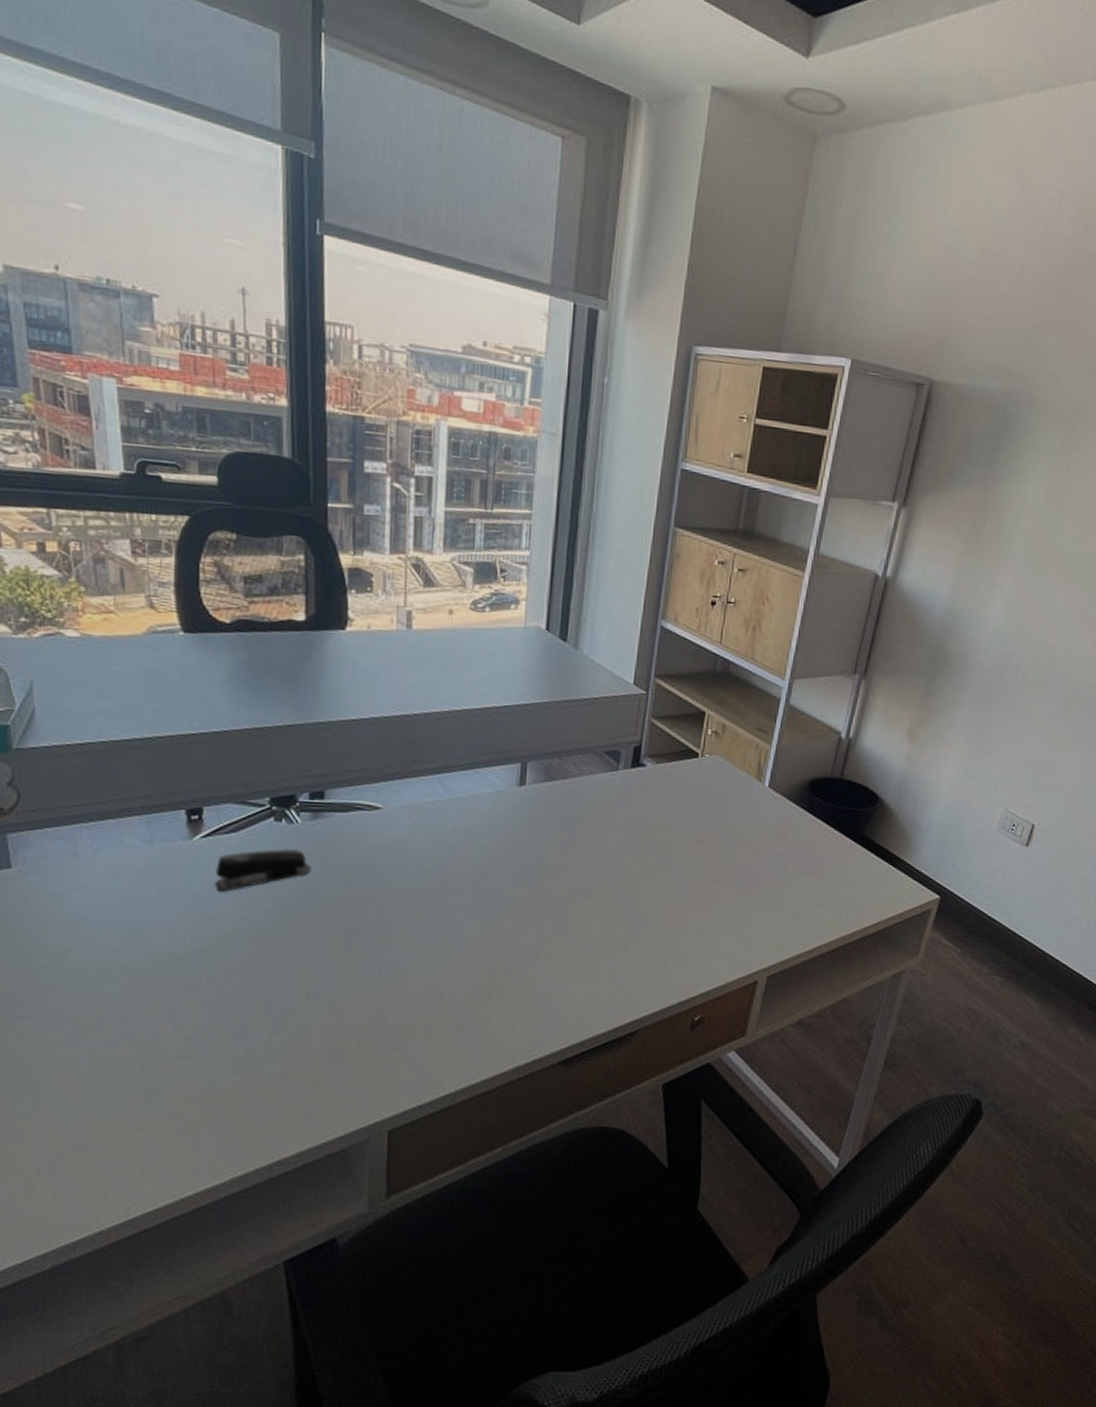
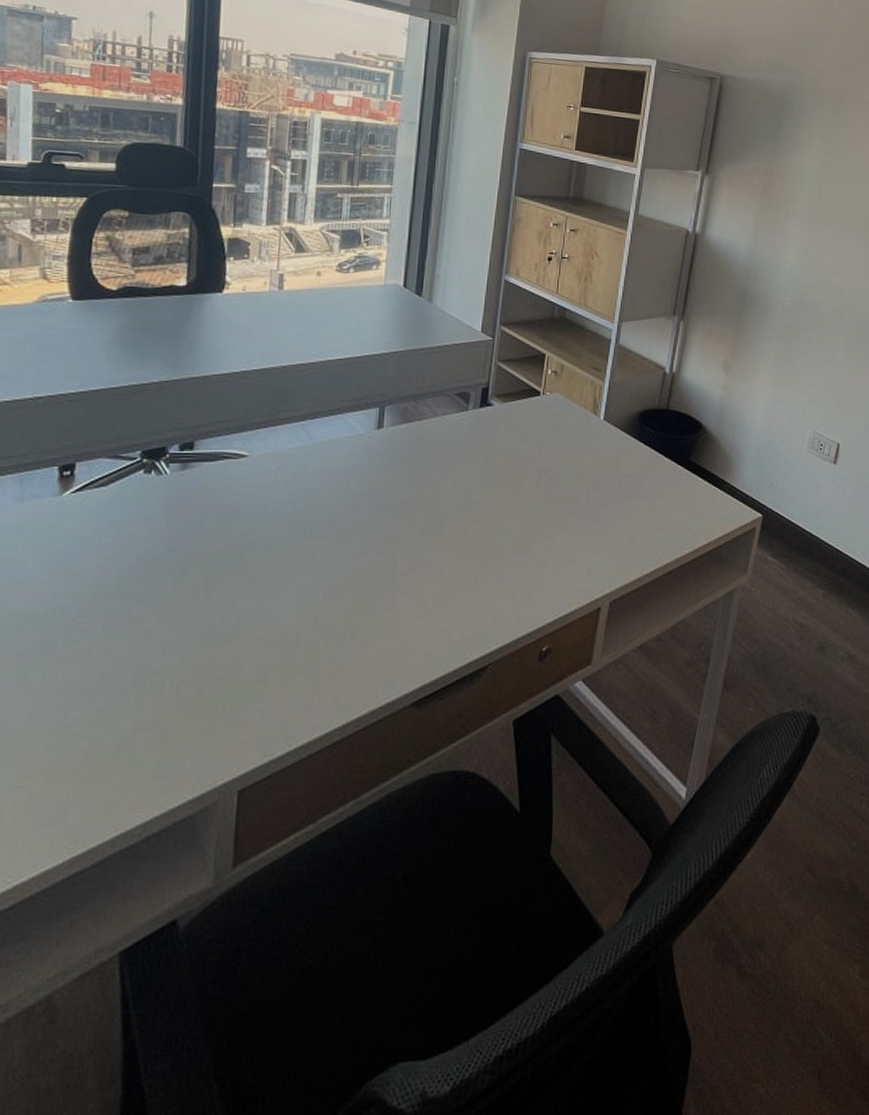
stapler: present [215,849,311,892] -> none [81,500,177,547]

